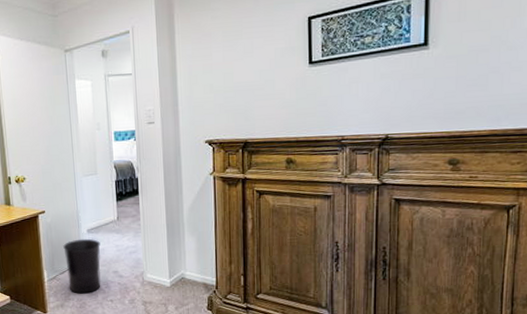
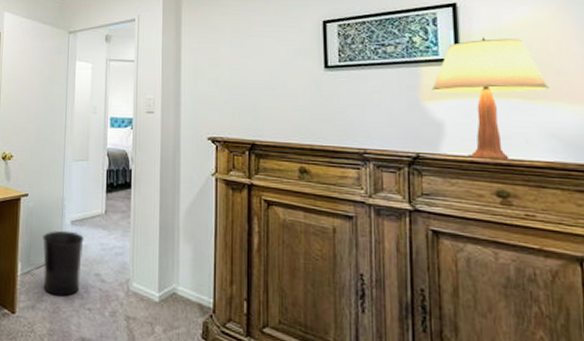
table lamp: none [402,19,500,134] -> present [431,37,549,161]

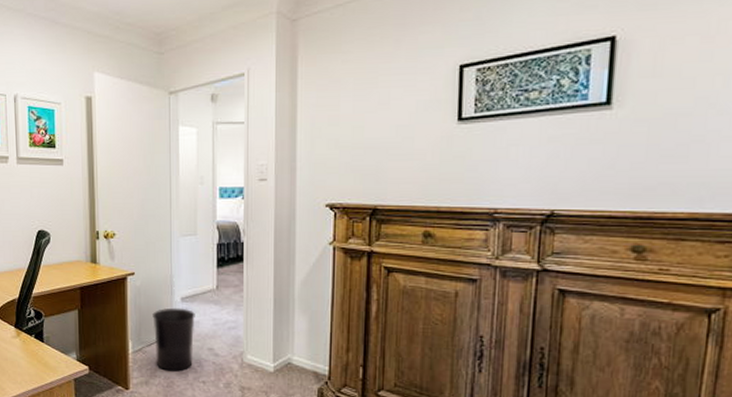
table lamp: present [431,37,549,161] -> none [575,75,707,214]

